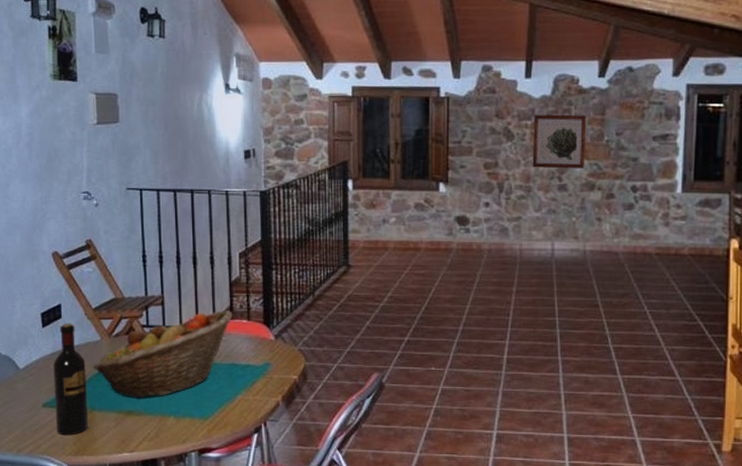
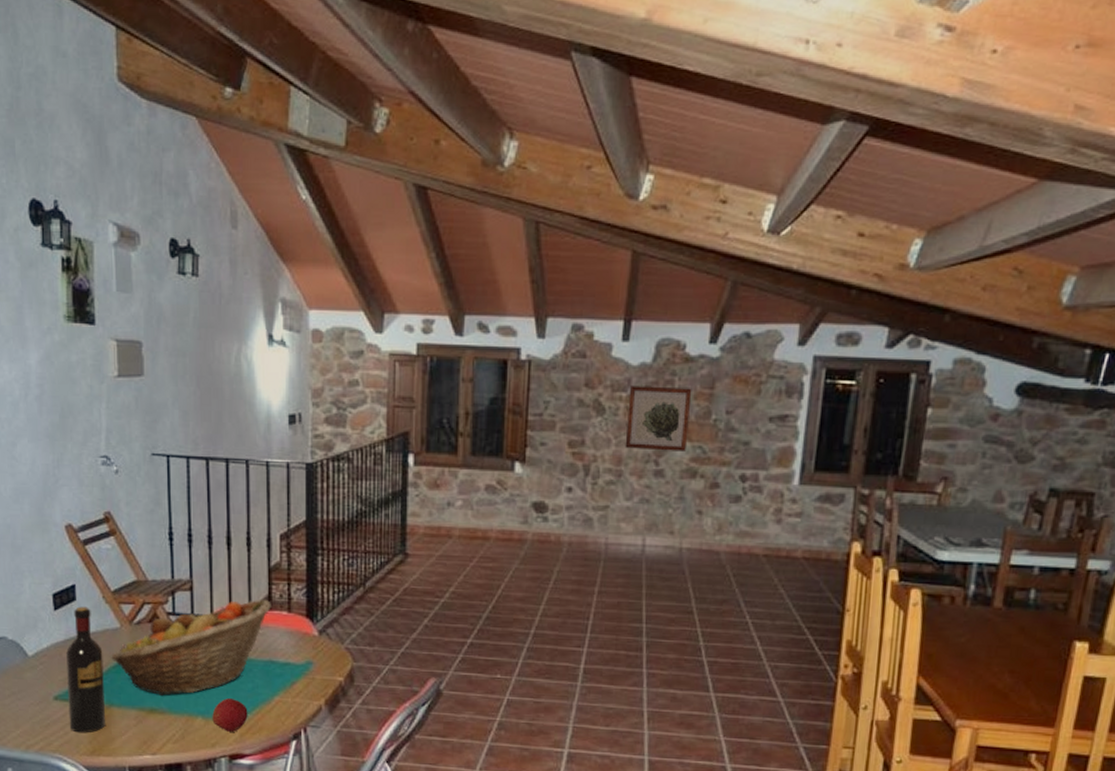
apple: none [183,399,214,429] -> present [212,698,248,732]

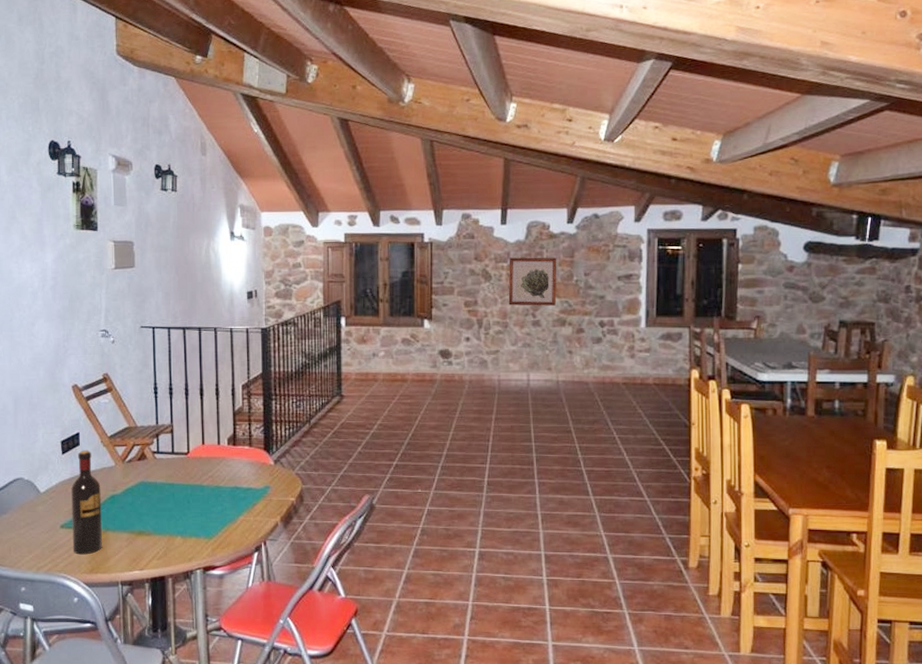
fruit basket: present [111,599,271,696] -> none [107,437,236,520]
apple: present [212,698,248,732] -> none [189,520,218,548]

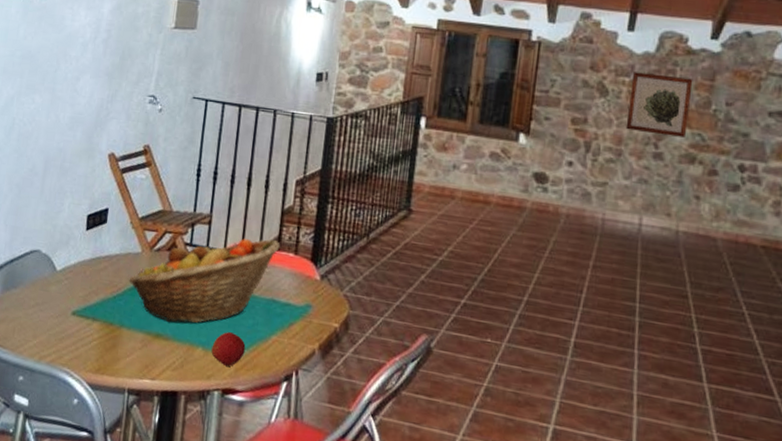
wine bottle: present [71,450,102,555] -> none [81,229,123,351]
fruit basket: none [107,437,236,520] -> present [128,238,280,323]
apple: none [189,520,218,548] -> present [211,332,246,367]

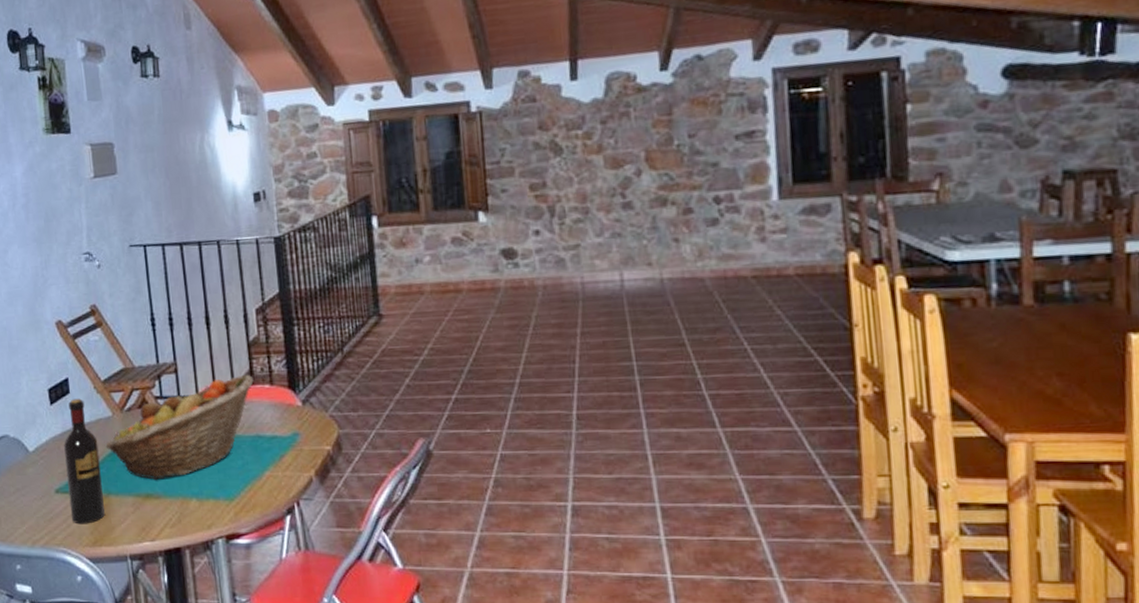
wine bottle: none [81,229,123,351] -> present [64,398,105,524]
apple: present [211,332,246,367] -> none [206,477,241,512]
wall art: present [625,72,693,138] -> none [585,117,653,185]

